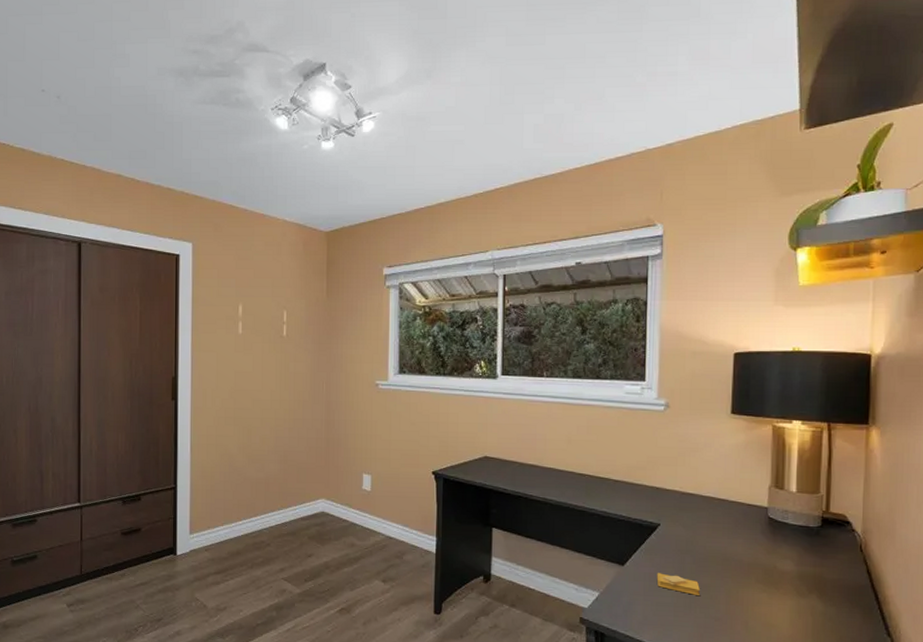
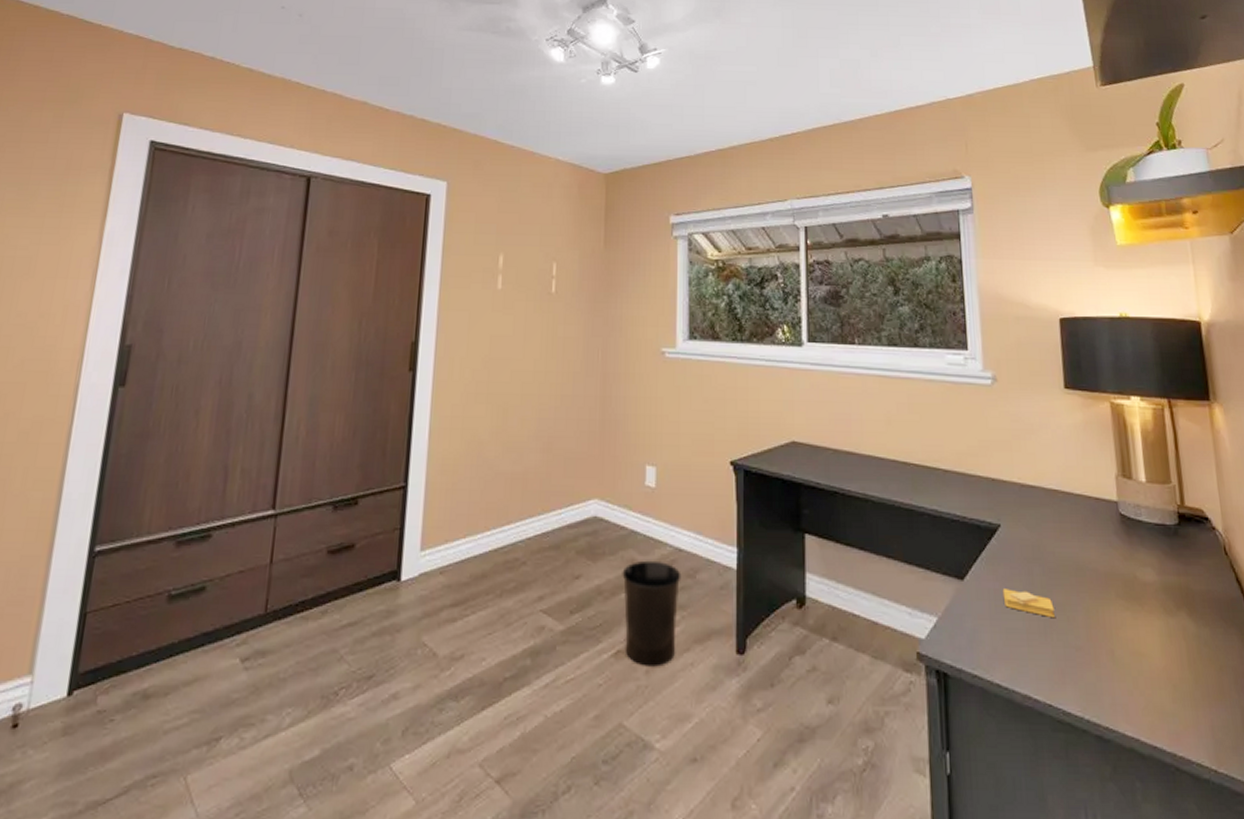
waste bin: none [344,545,391,620] -> present [622,560,681,667]

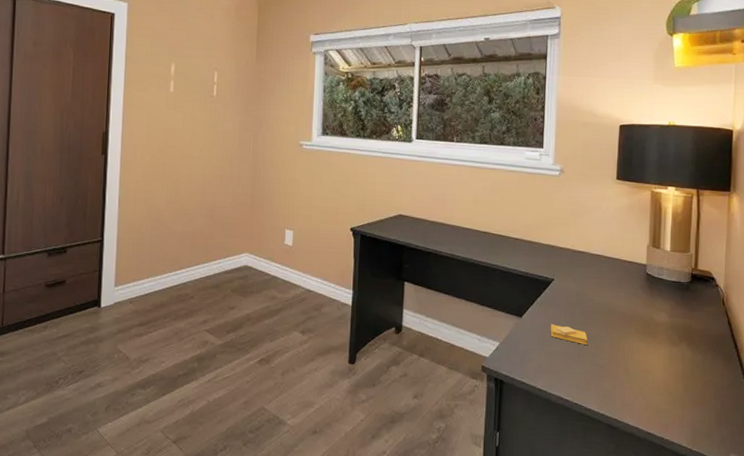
waste bin: present [622,560,681,667] -> none [265,297,310,370]

